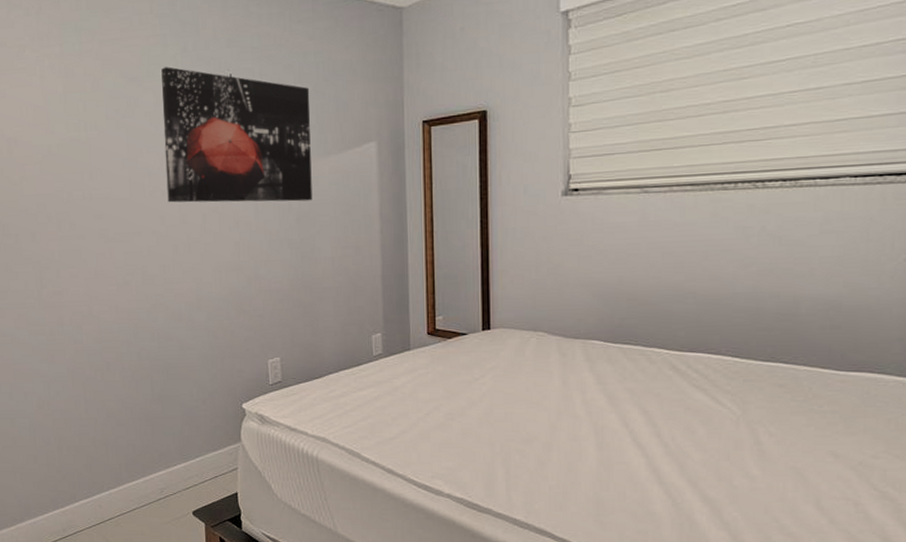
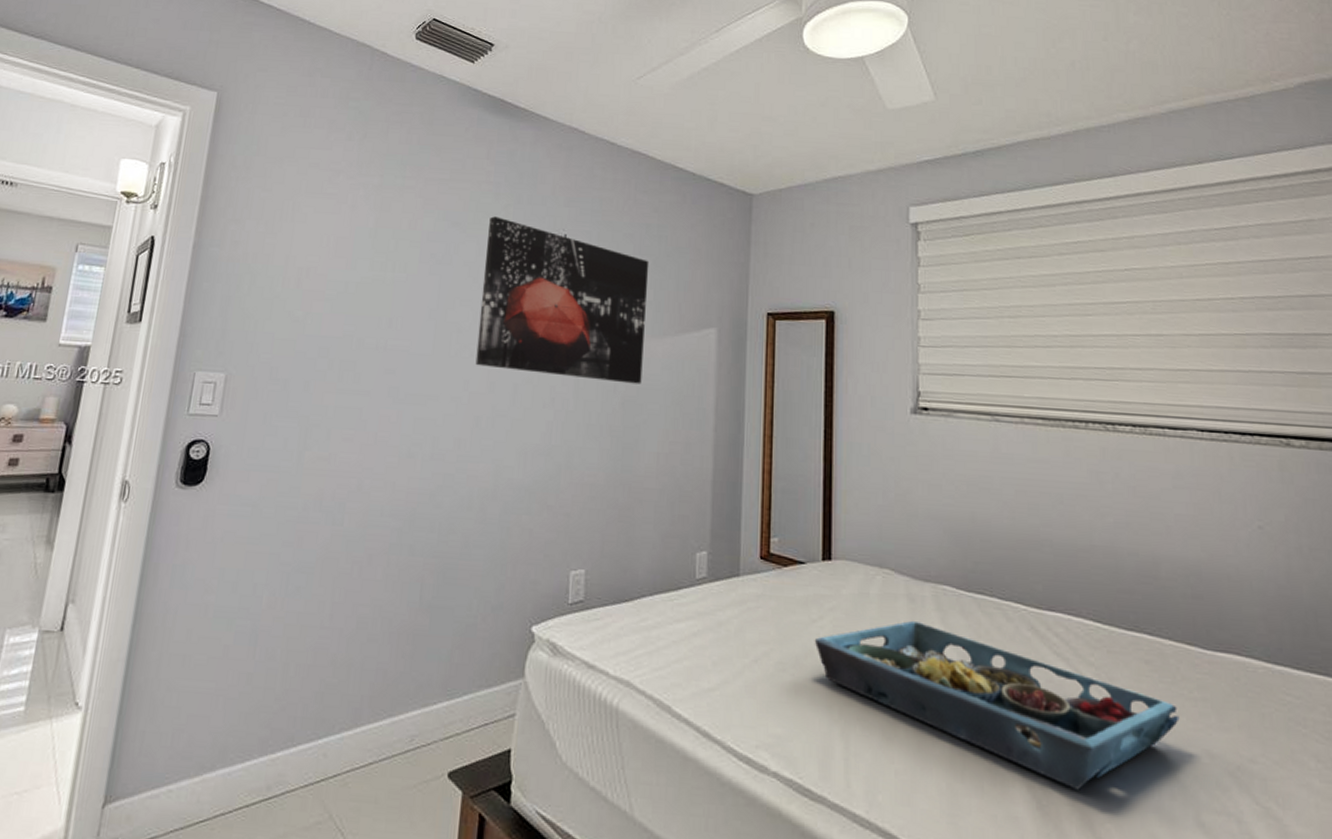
serving tray: none [477,371,808,490] -> present [814,620,1180,790]

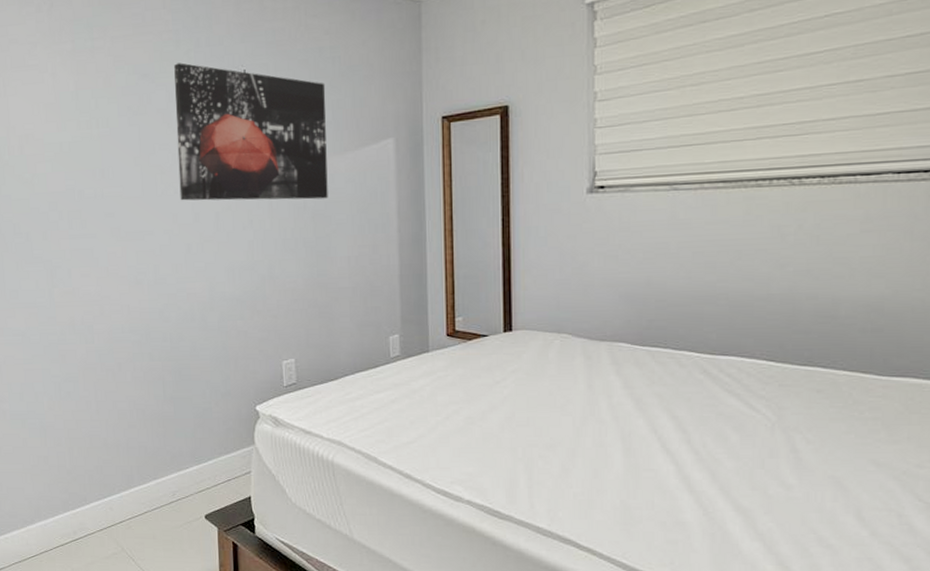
serving tray: present [814,620,1180,790] -> none [498,374,848,499]

